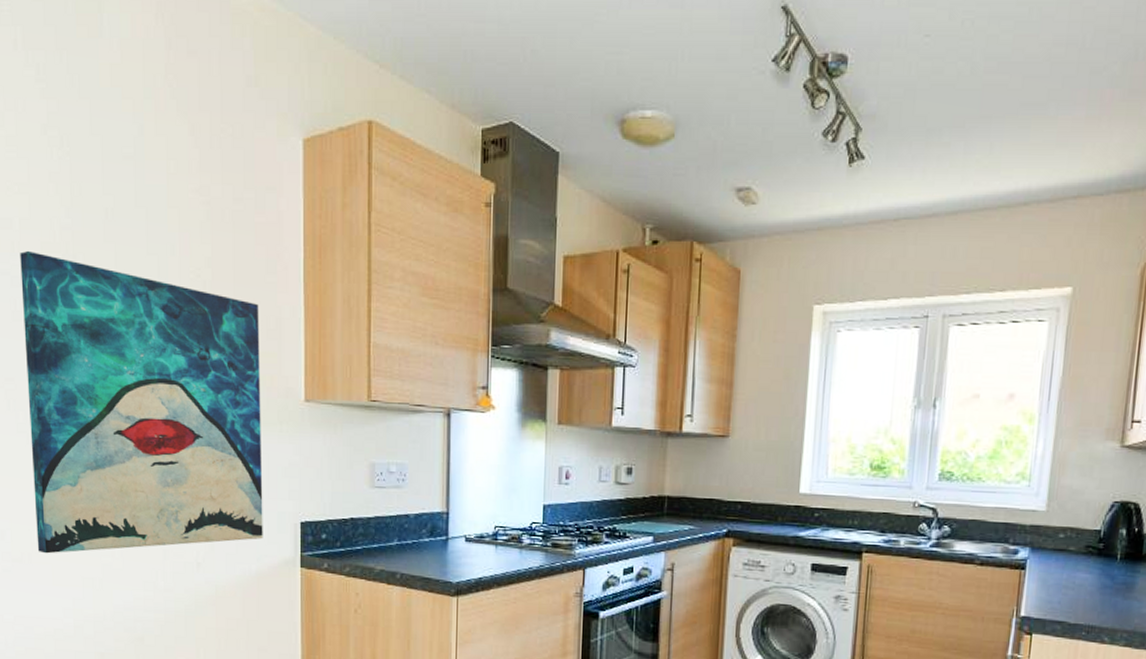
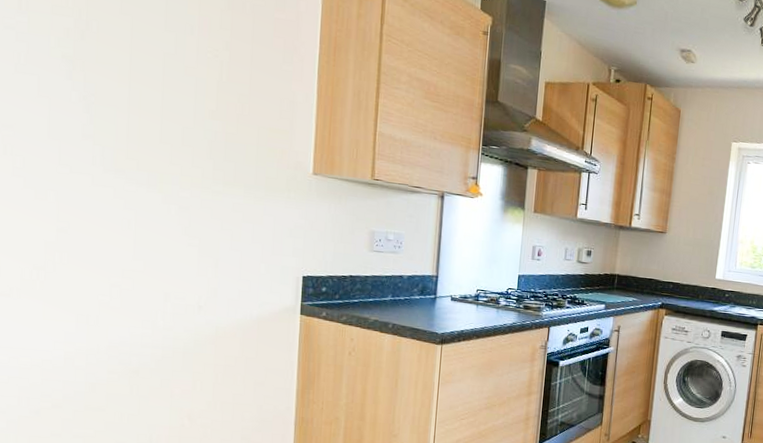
wall art: present [20,250,263,554] -> none [27,10,274,291]

